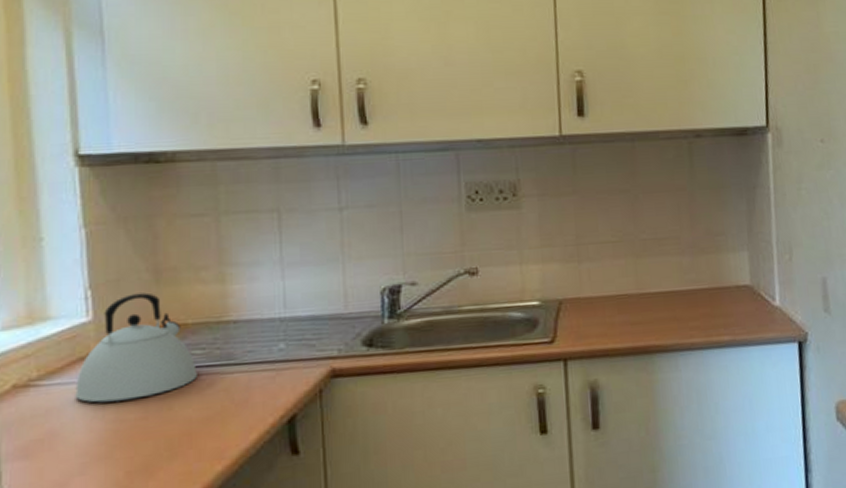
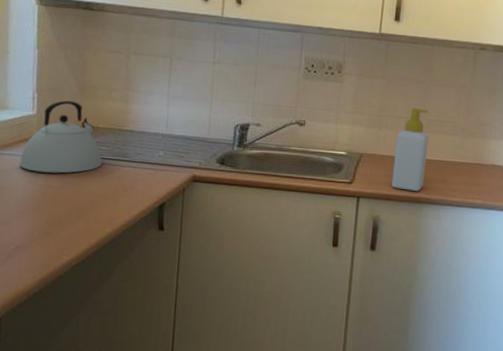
soap bottle: none [604,226,650,340] -> present [391,108,429,191]

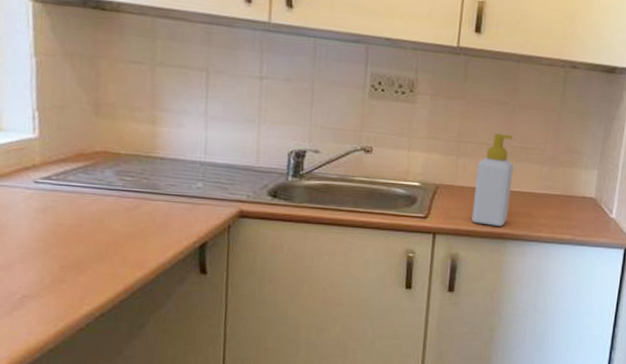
kettle: present [19,100,102,174] -> none [20,120,126,209]

